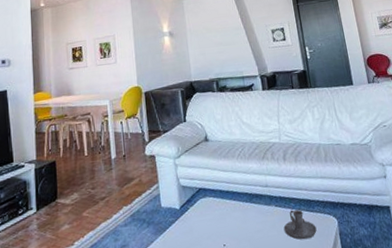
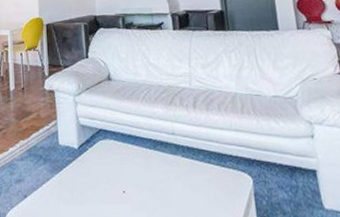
candle holder: present [283,210,317,240] -> none [190,162,228,196]

